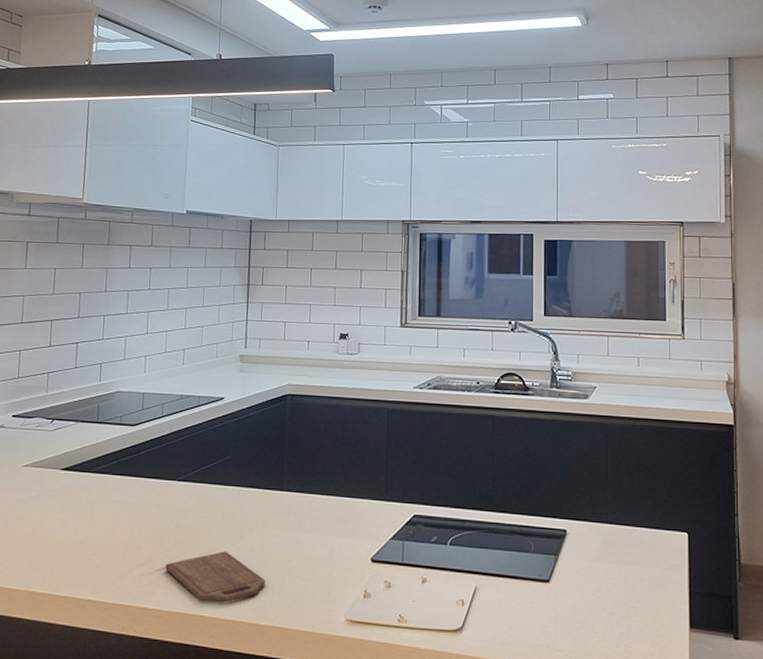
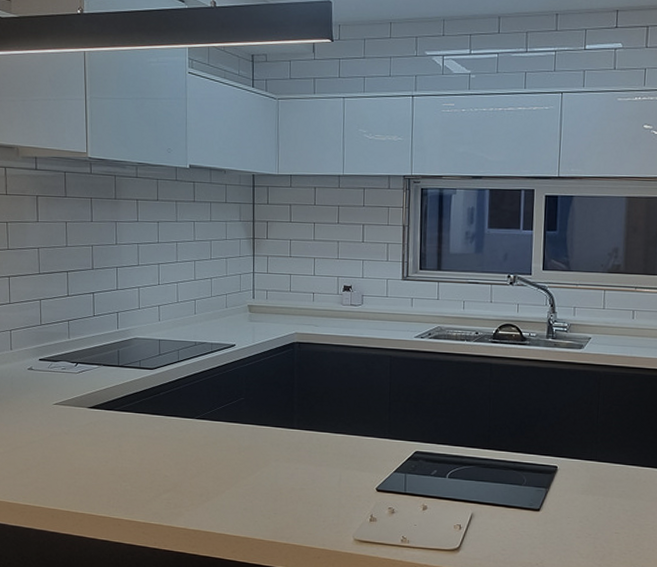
cutting board: present [165,551,266,603] -> none [189,480,281,524]

